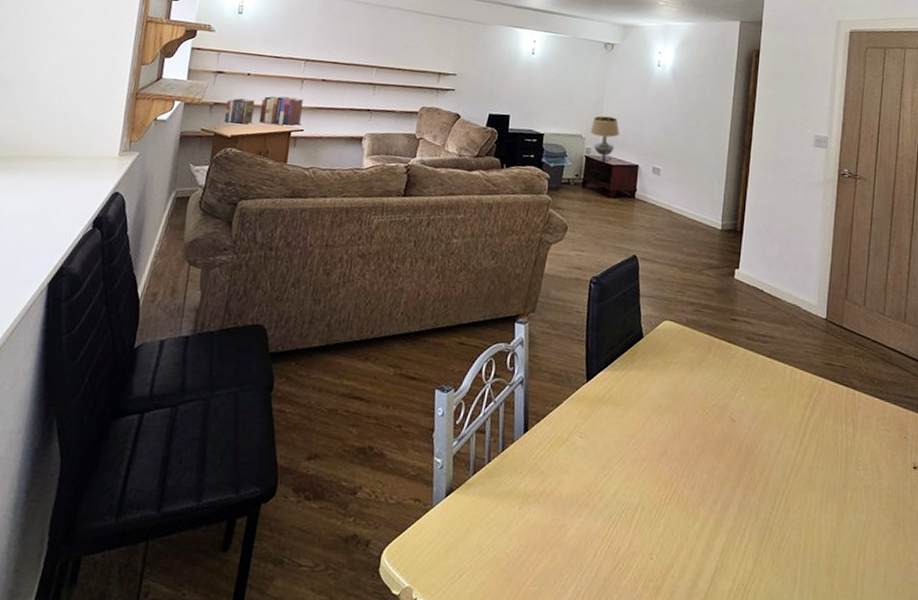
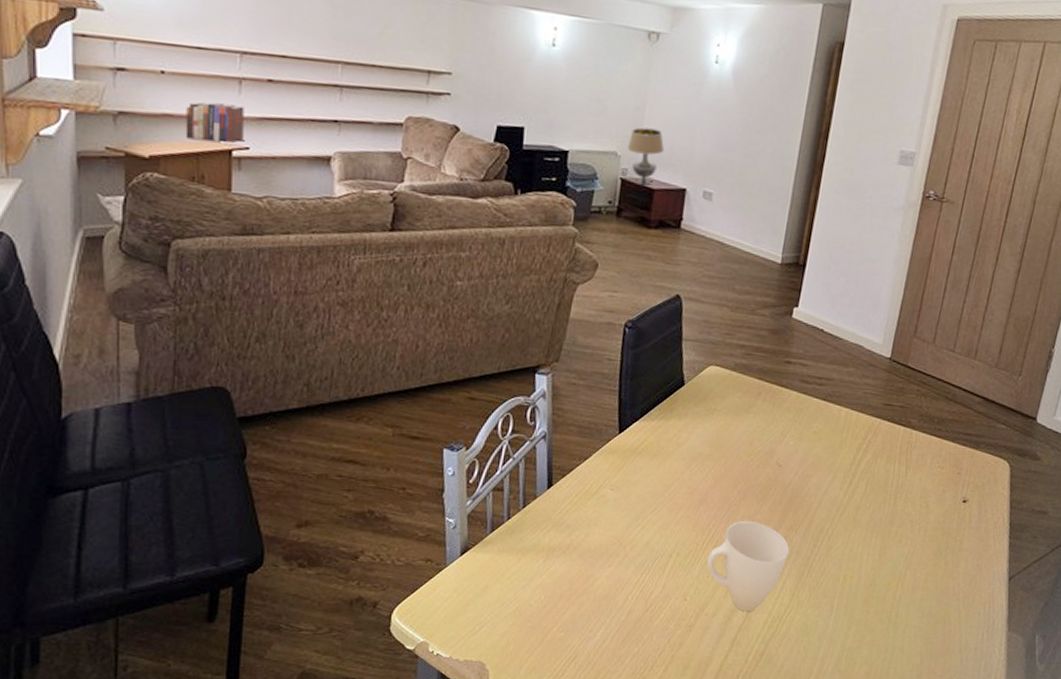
books: present [225,98,255,124] -> none [135,105,176,141]
mug: none [671,476,749,577] -> present [707,521,790,612]

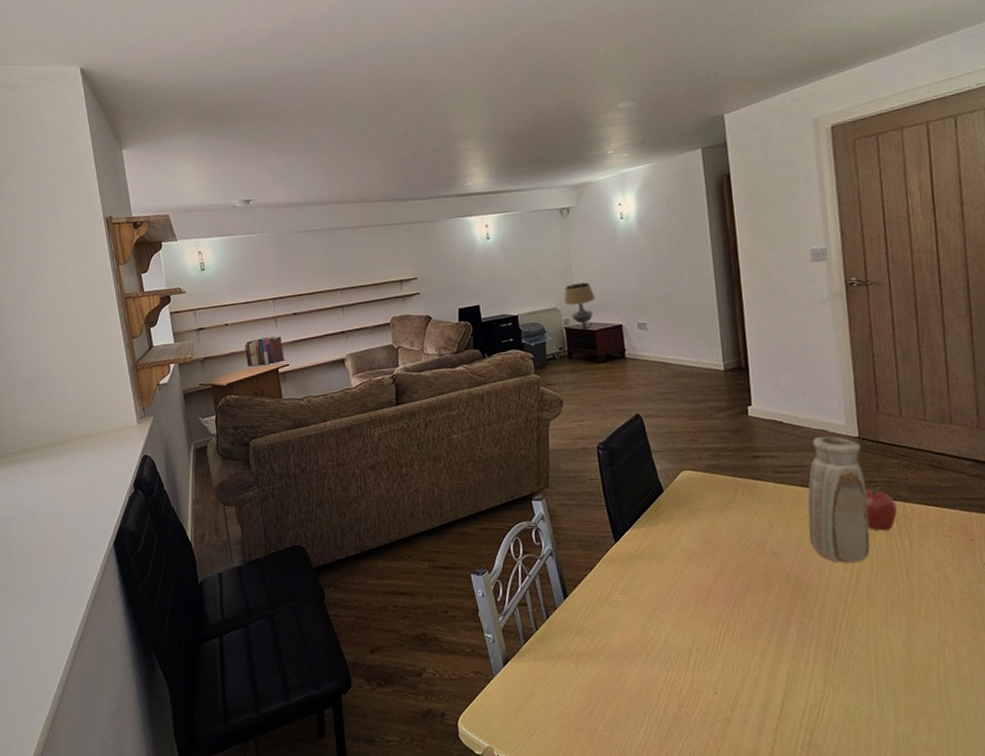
mug: present [707,521,790,612] -> none [727,611,809,701]
vase: none [815,352,890,482] -> present [808,436,870,563]
fruit: none [873,410,905,455] -> present [865,486,897,531]

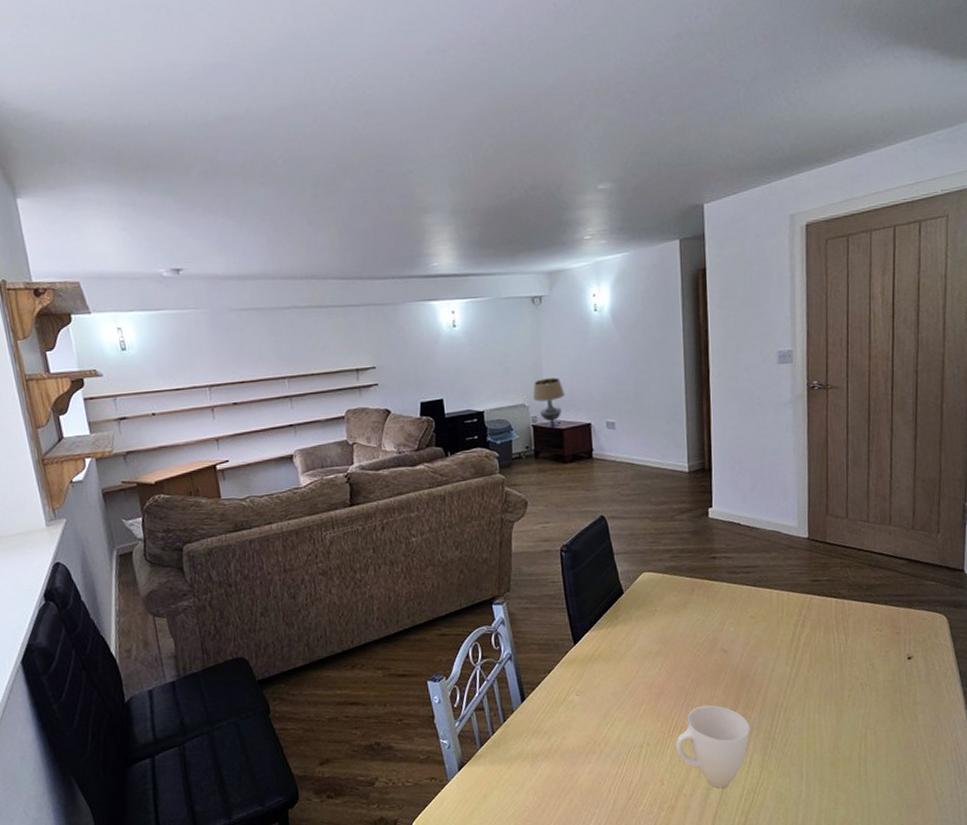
books: present [244,336,284,367] -> none [176,428,223,463]
mug: none [727,611,809,701] -> present [676,705,750,788]
vase: present [808,436,870,563] -> none [756,537,812,658]
fruit: present [865,486,897,531] -> none [809,584,836,627]

